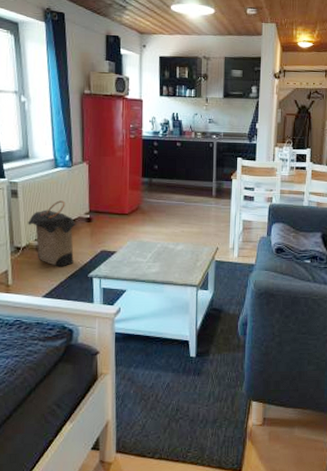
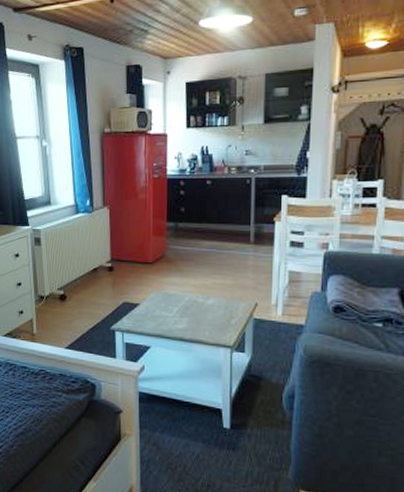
laundry hamper: present [28,200,77,267] -> none [51,248,98,318]

